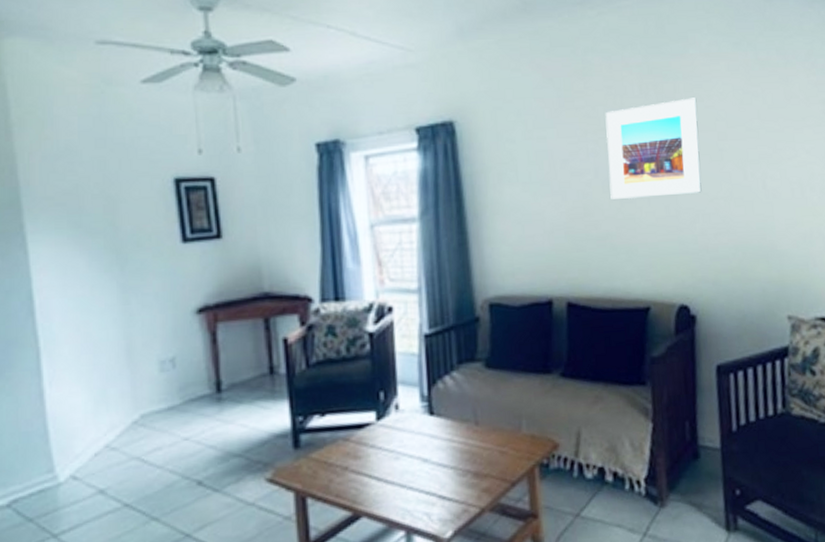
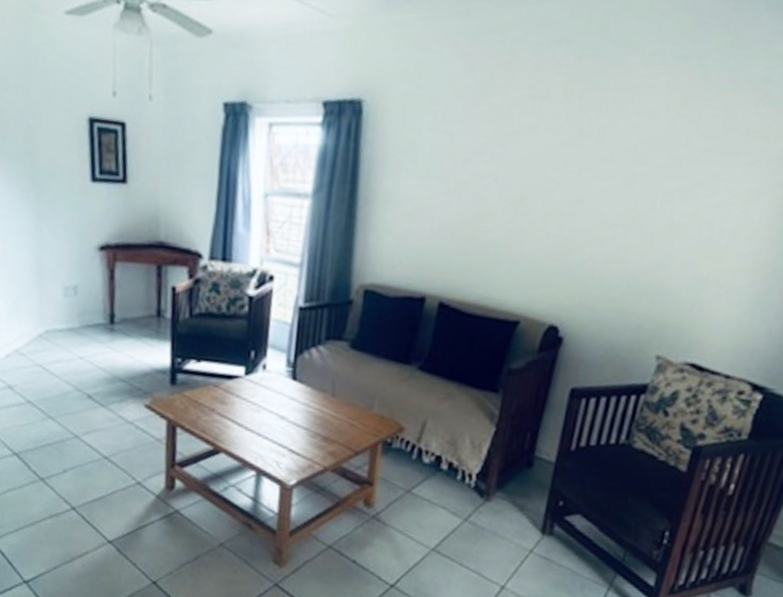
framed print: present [605,97,702,199] -> none [506,112,624,217]

